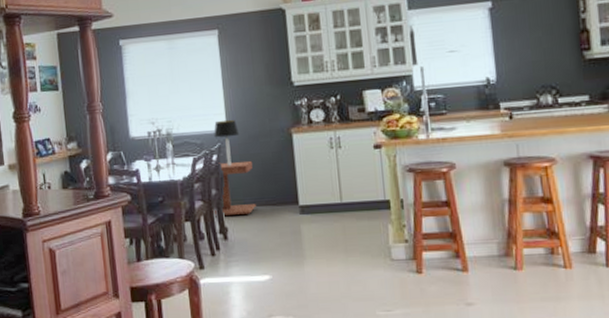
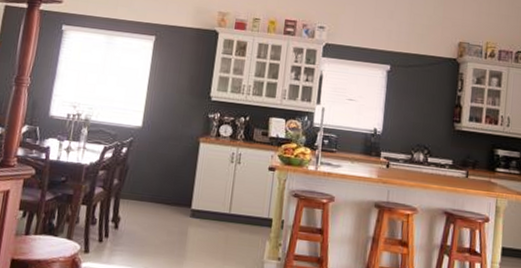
side table: present [212,160,256,216] -> none [109,155,159,209]
table lamp: present [214,119,240,166] -> none [129,117,153,161]

